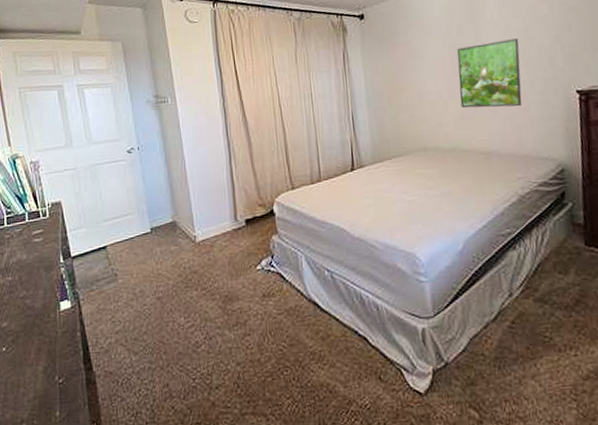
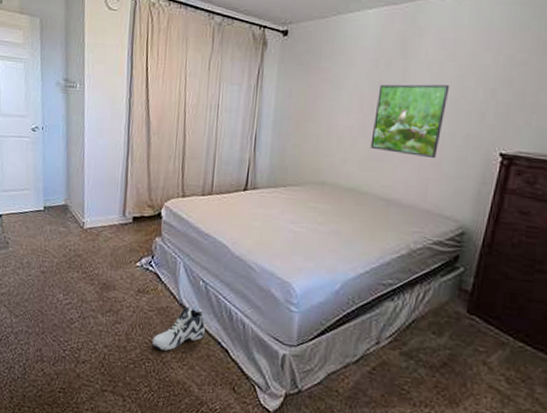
sneaker: none [287,300,340,354] -> present [152,306,206,351]

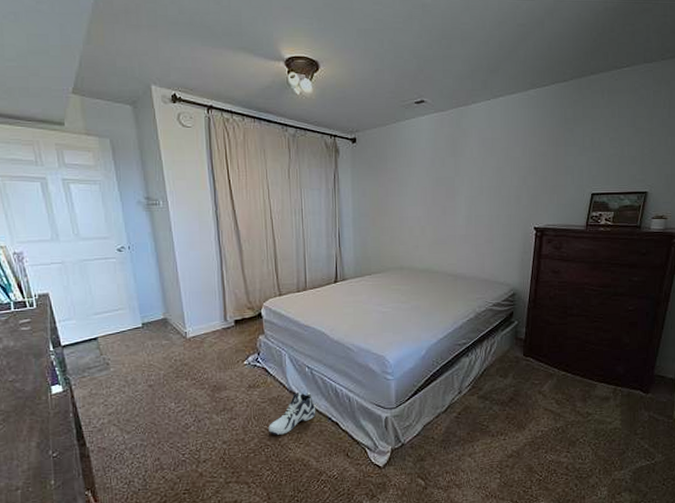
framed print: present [370,84,450,159] -> none [436,175,492,237]

